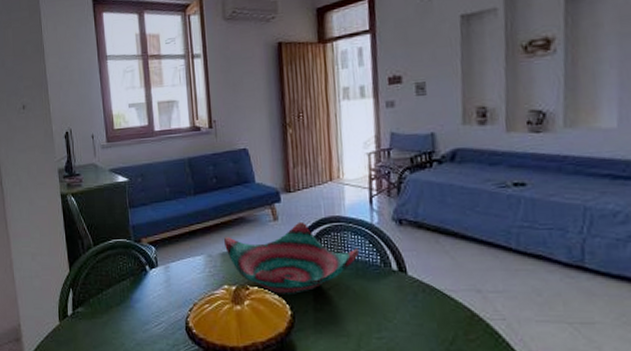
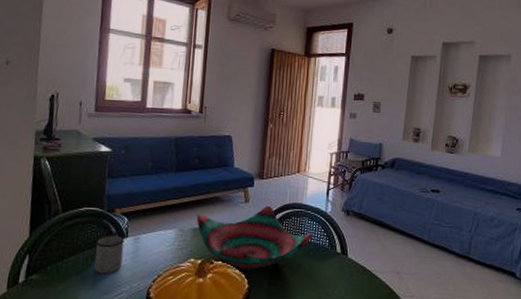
mug: none [129,265,157,305] -> present [94,234,125,274]

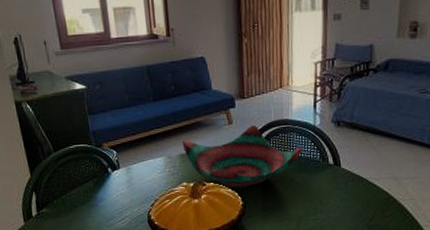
mug: present [94,234,125,274] -> none [91,167,120,203]

